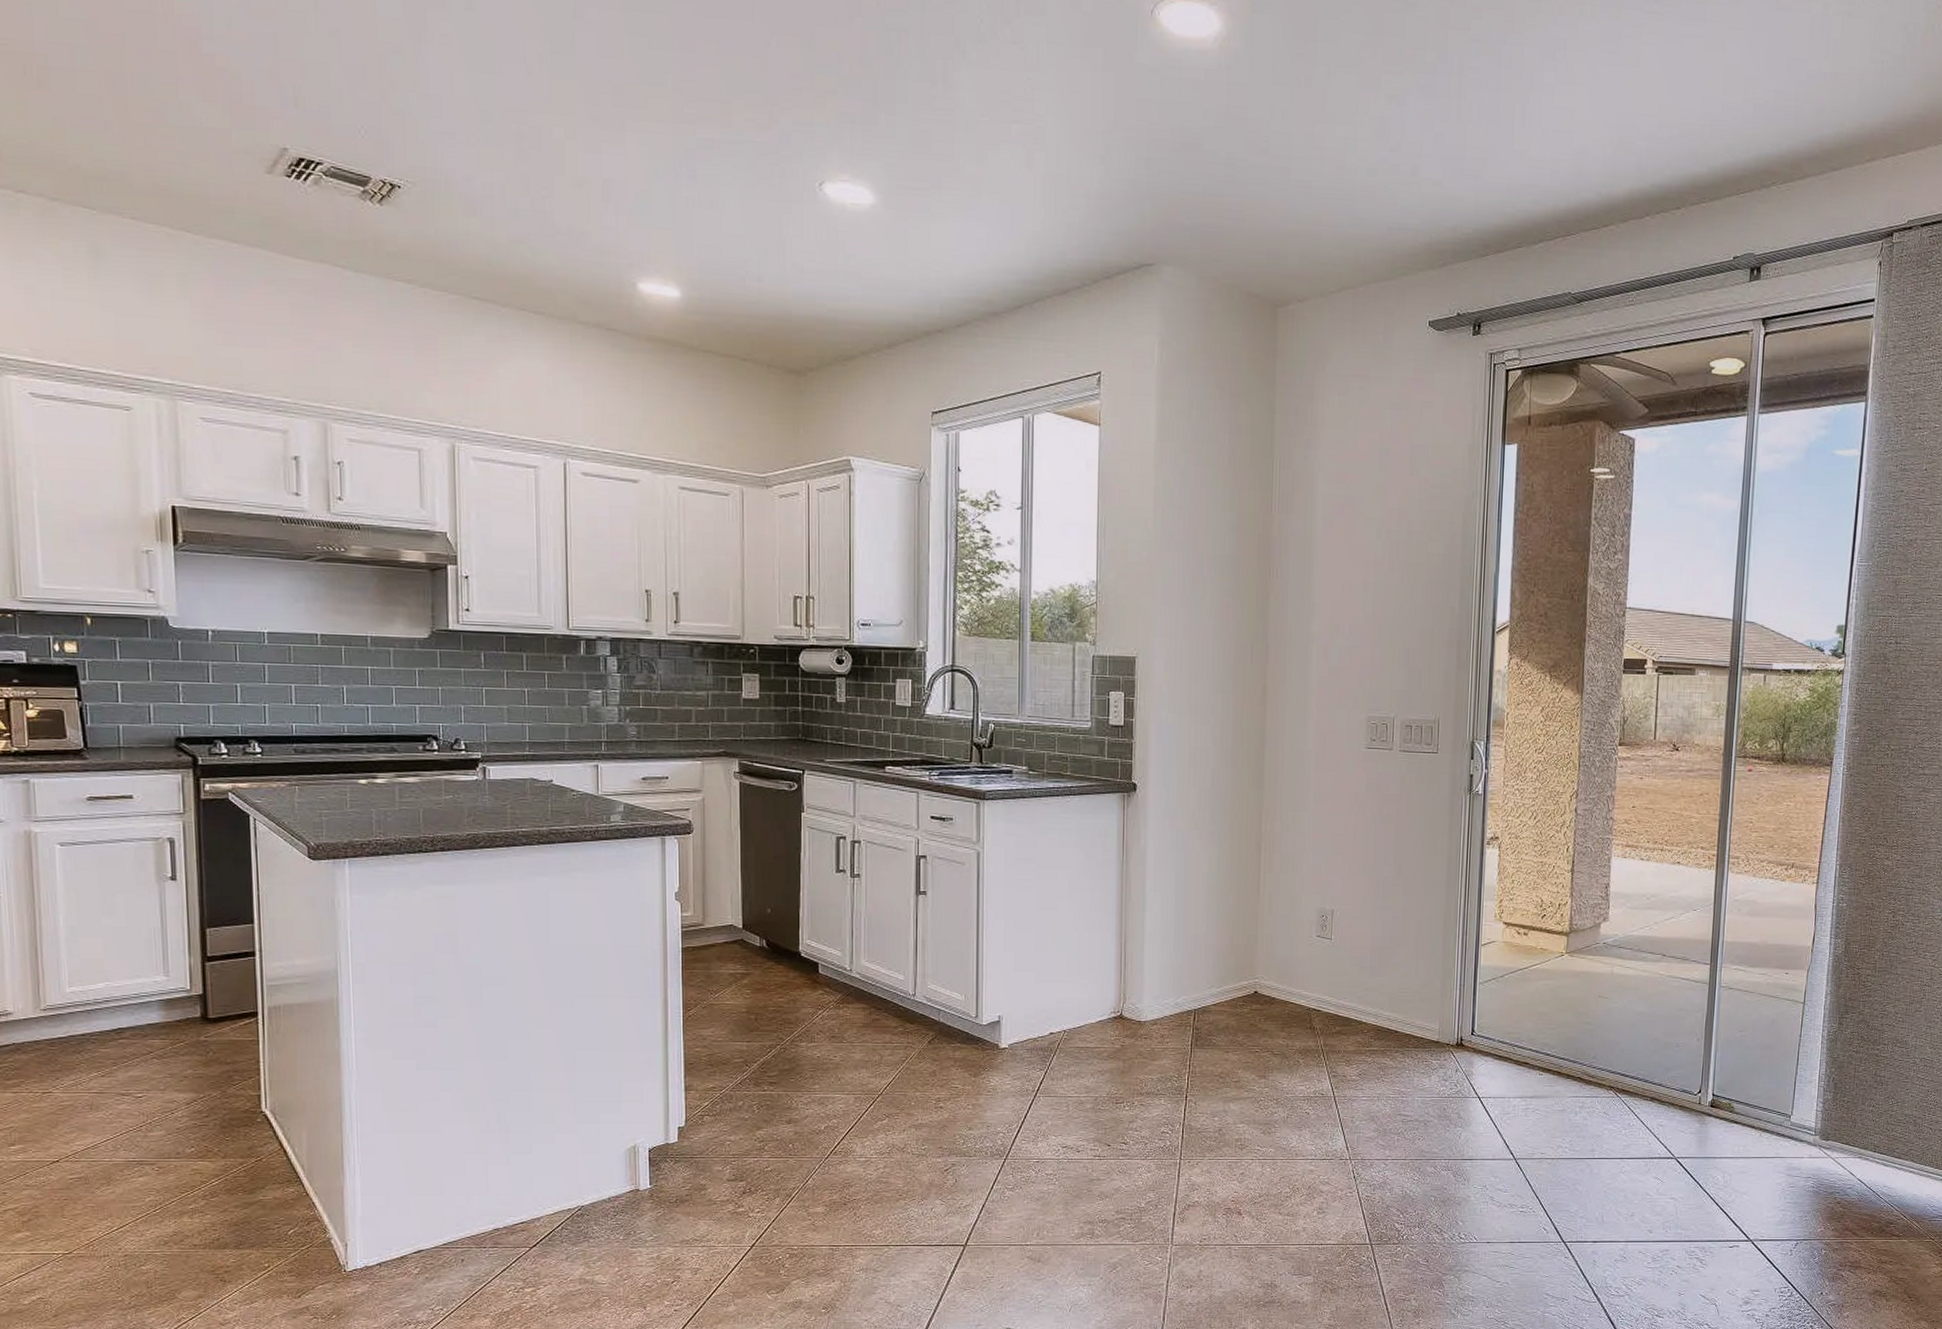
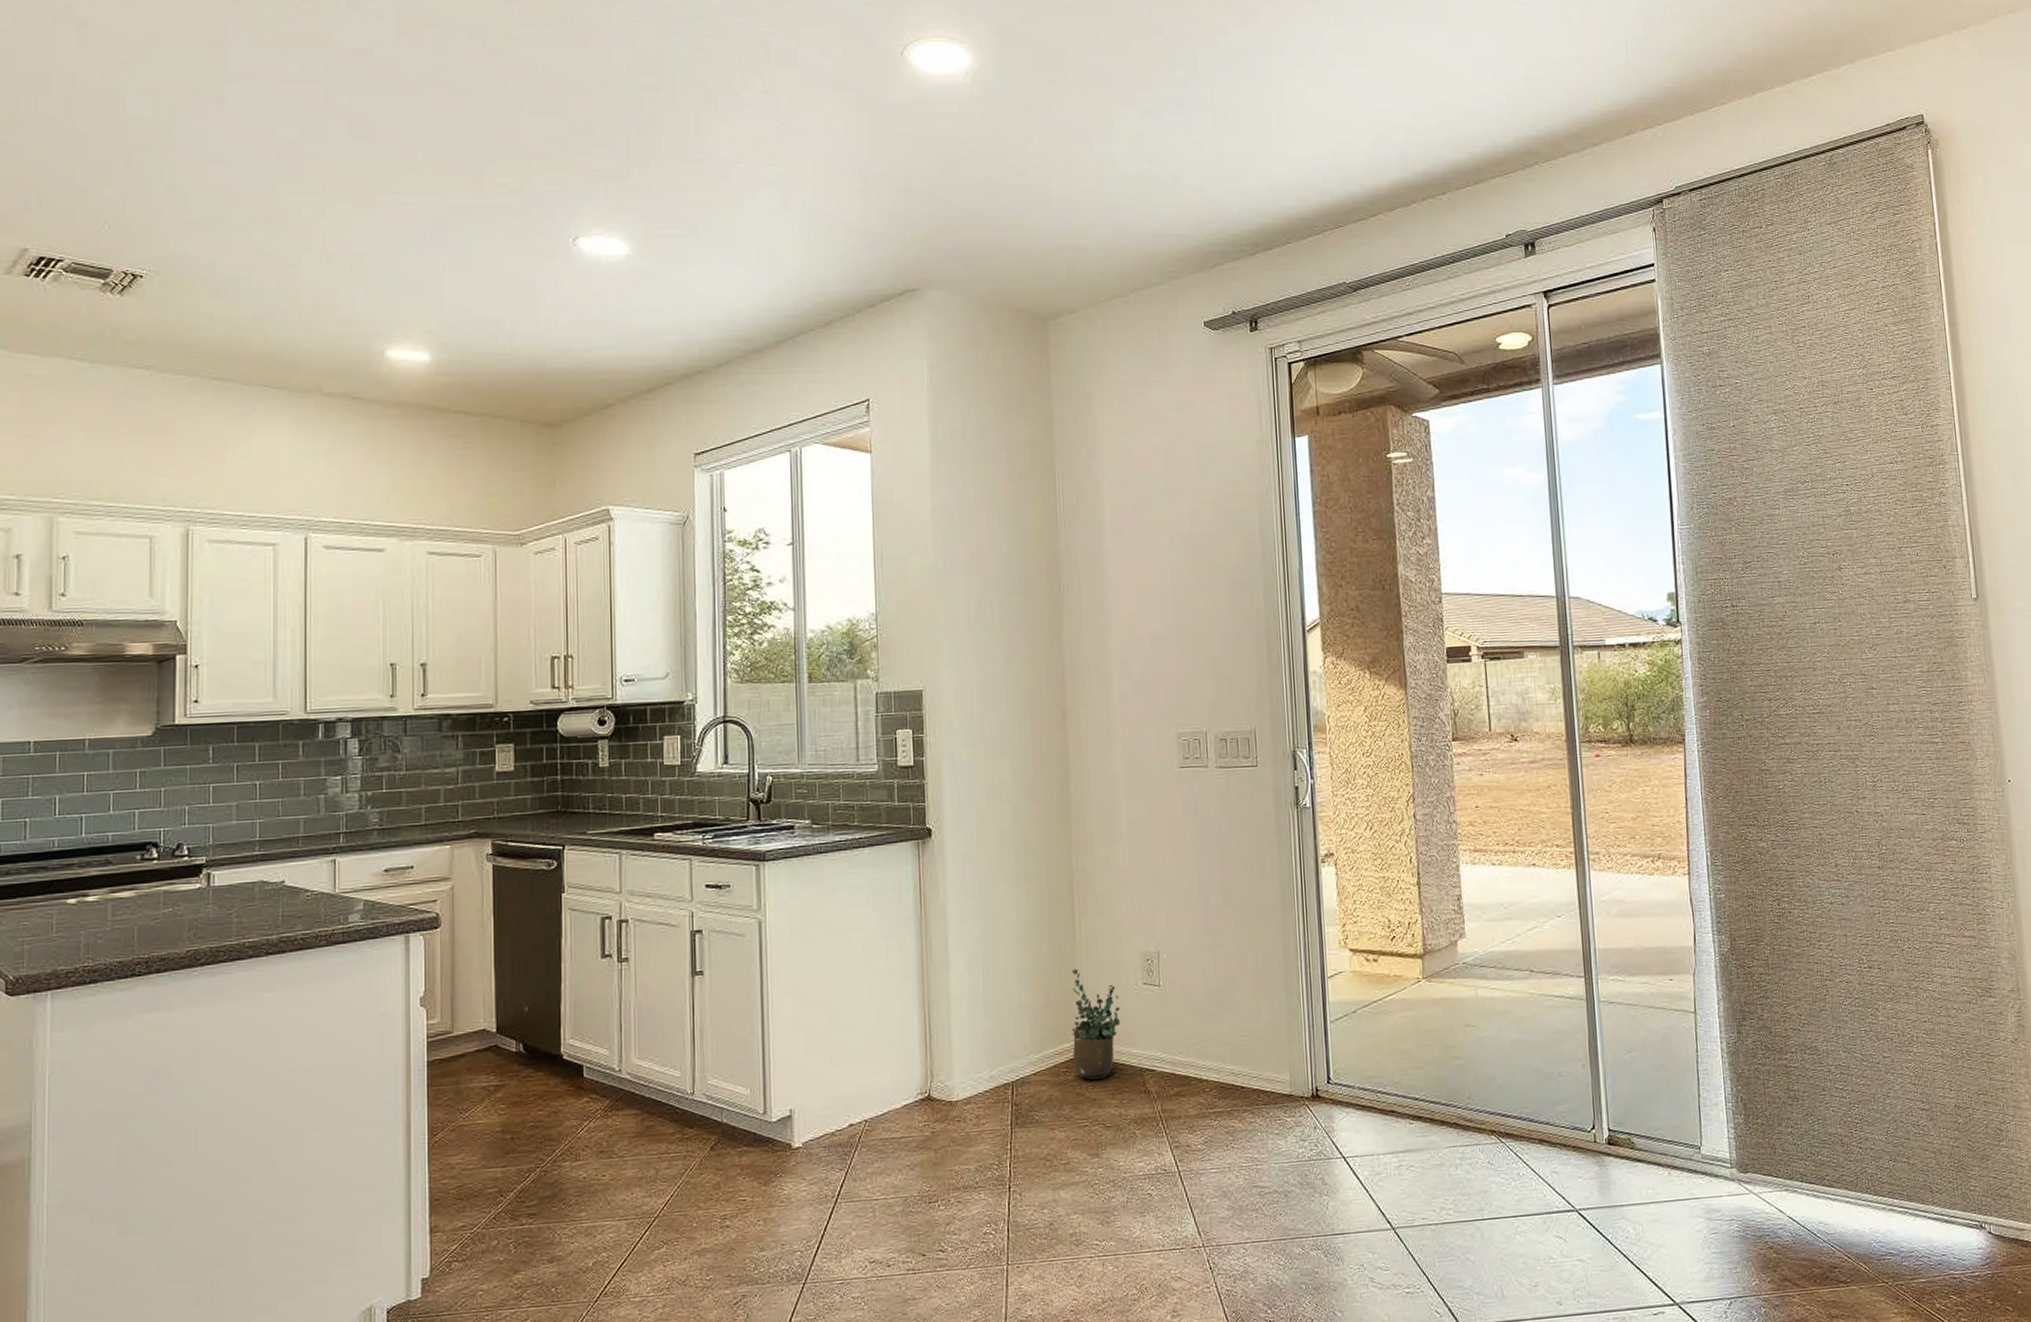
potted plant: none [1249,918,1294,1015] -> present [1071,969,1120,1080]

